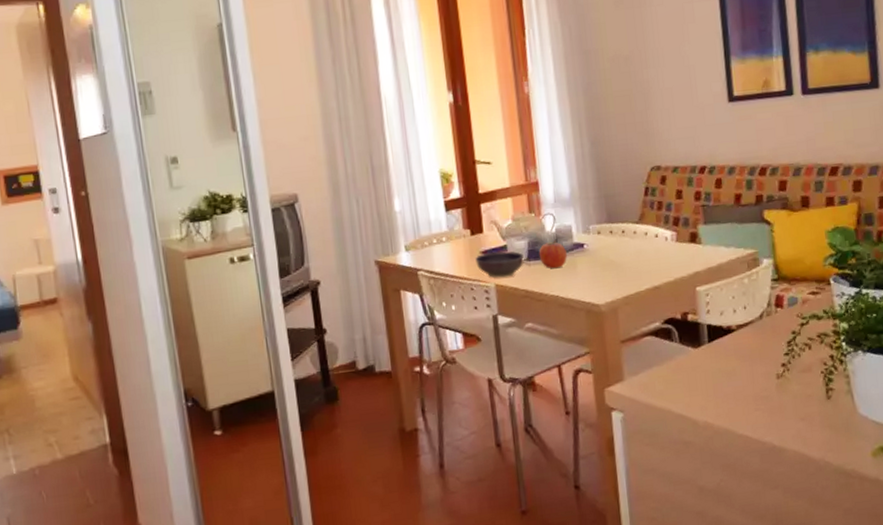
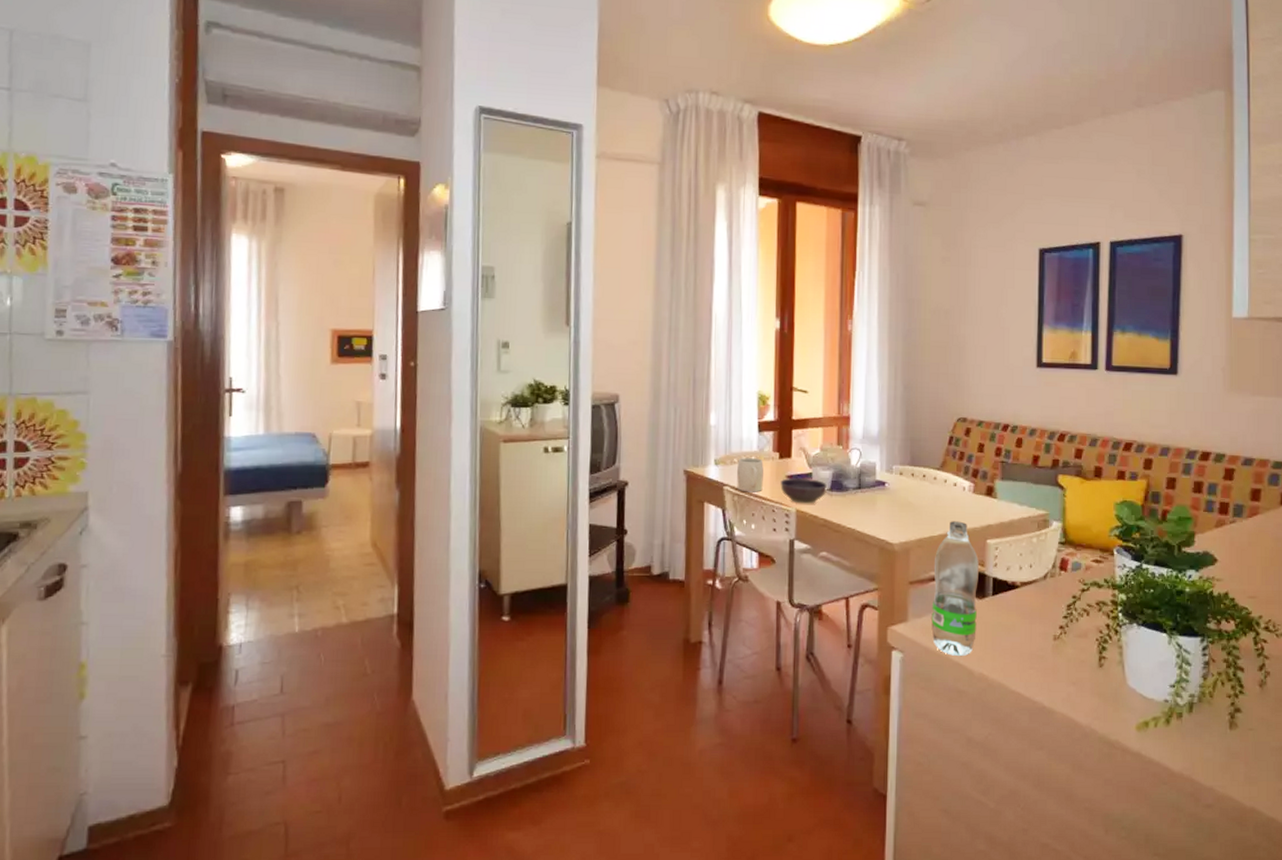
mug: none [428,238,458,275] -> present [737,458,765,493]
fruit: present [538,240,567,269] -> none [841,475,868,503]
bottle: none [644,272,697,409] -> present [931,521,979,657]

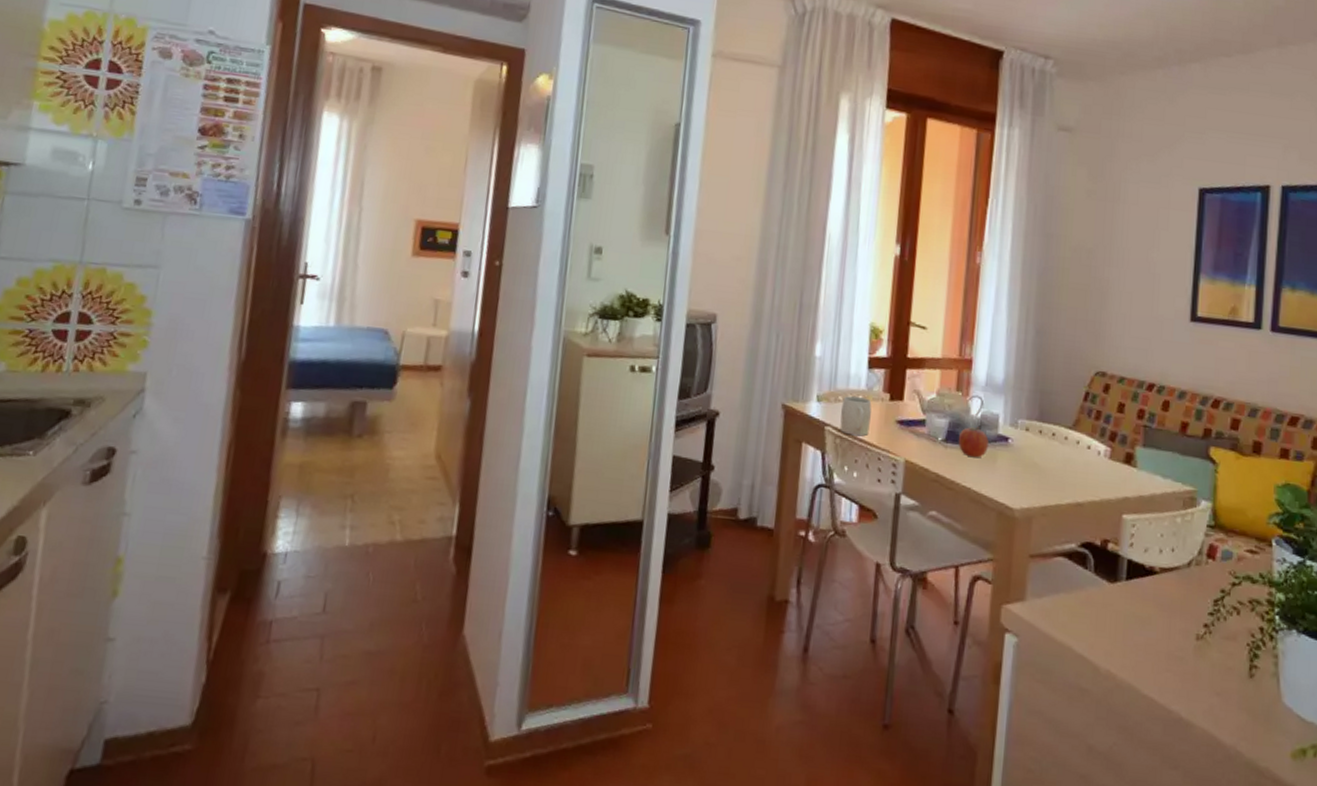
bowl: present [780,477,827,504] -> none [888,423,942,455]
fruit: none [841,475,868,503] -> present [958,427,989,458]
bottle: present [931,521,979,657] -> none [1052,489,1112,649]

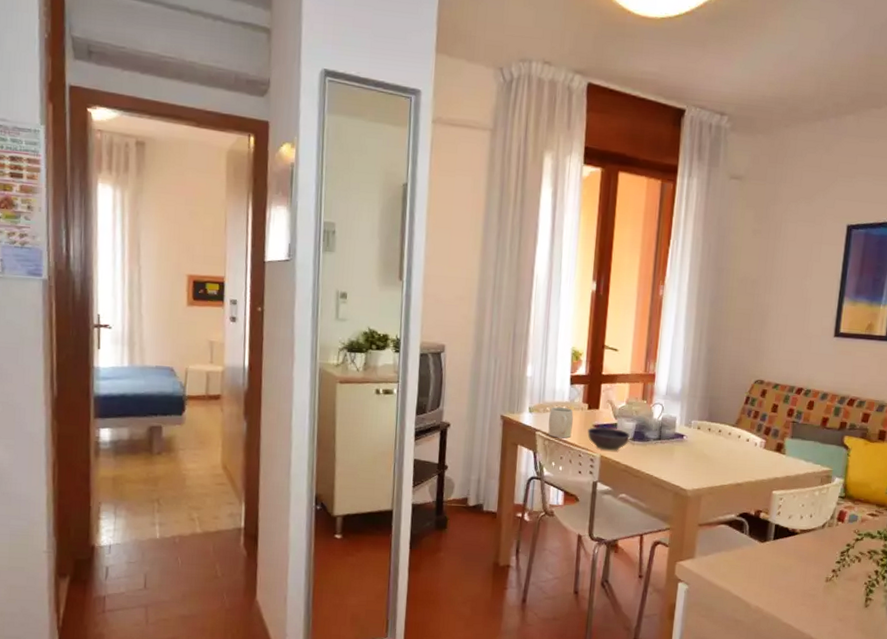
bowl: none [888,423,942,455] -> present [587,427,630,451]
fruit: present [958,427,989,458] -> none [643,427,668,452]

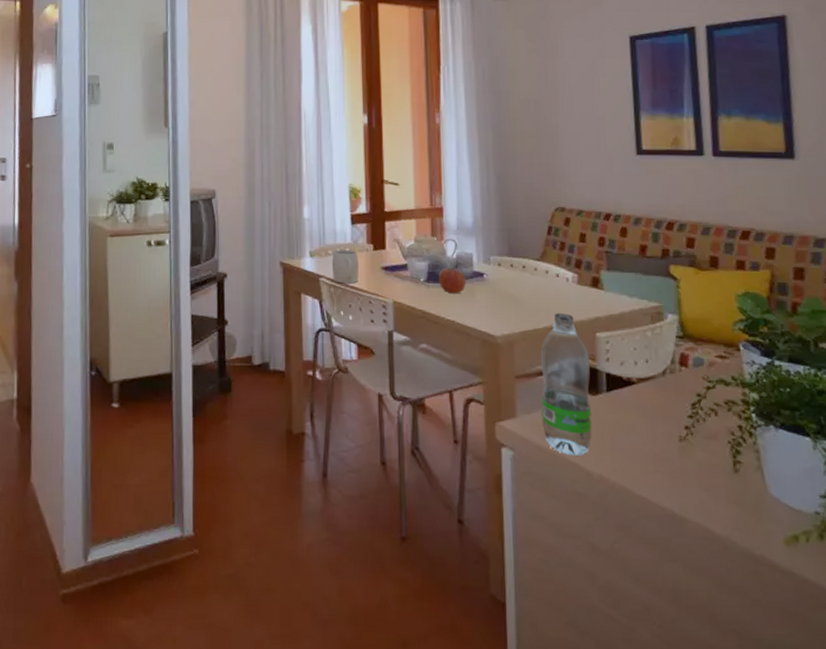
bowl: present [587,427,630,451] -> none [376,269,423,295]
fruit: none [643,427,668,452] -> present [438,266,466,294]
bottle: none [715,472,764,591] -> present [540,313,592,457]

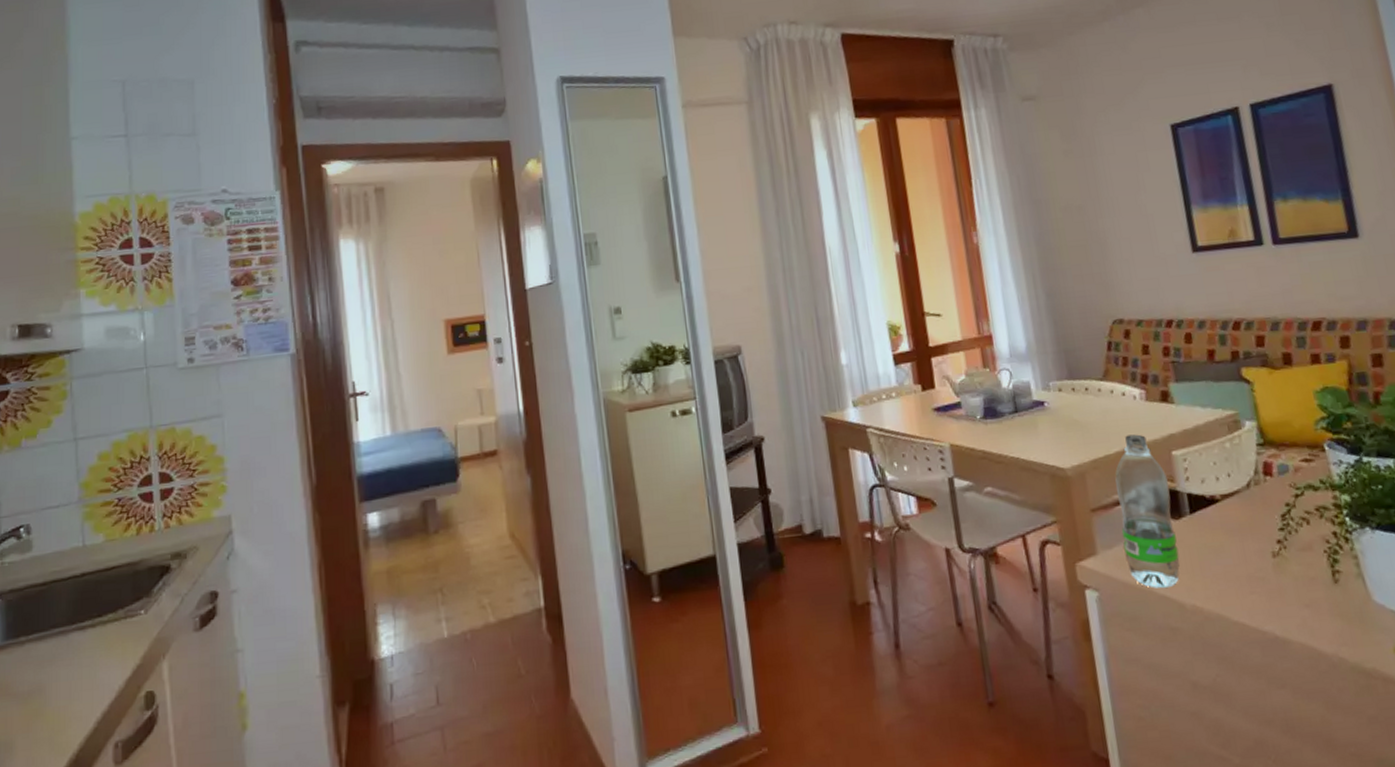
mug: present [332,250,360,284] -> none [877,393,910,432]
fruit: present [438,266,466,294] -> none [995,397,1027,428]

